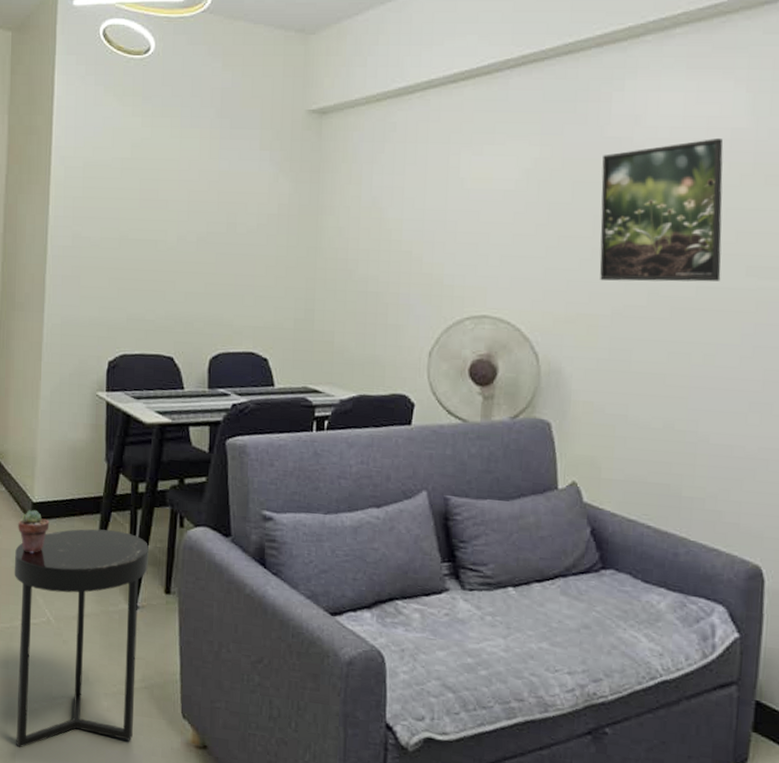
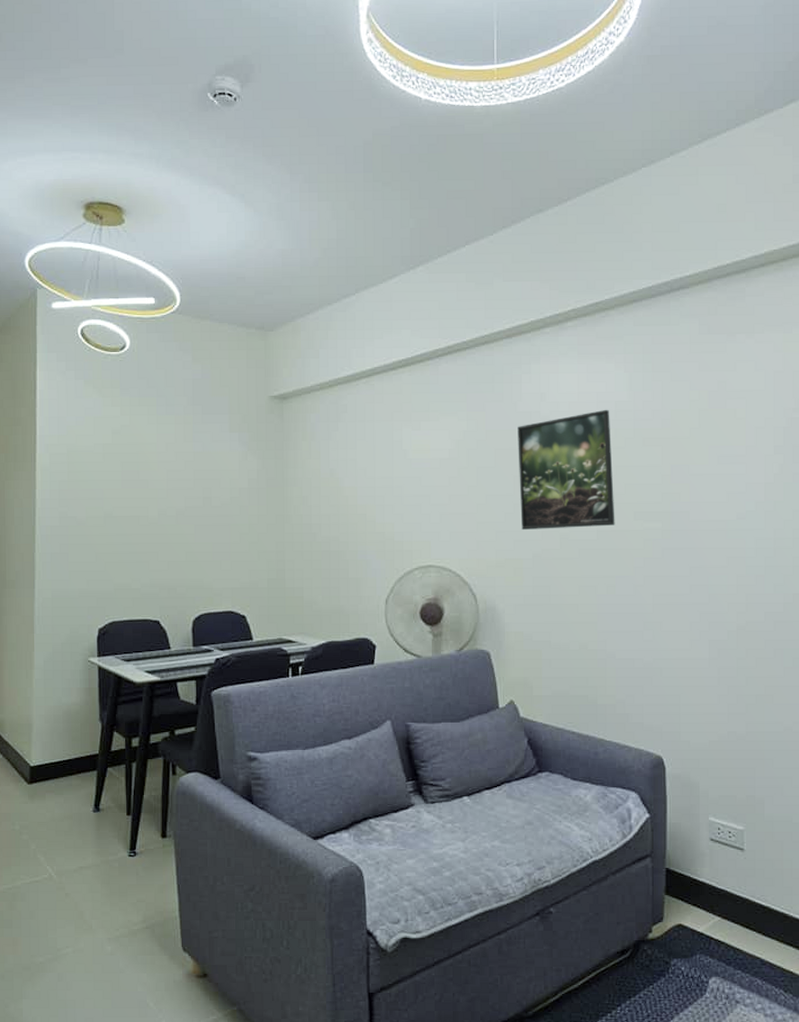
side table: present [14,528,149,748] -> none [14,785,144,1003]
potted succulent: present [18,509,50,554] -> none [17,773,48,815]

